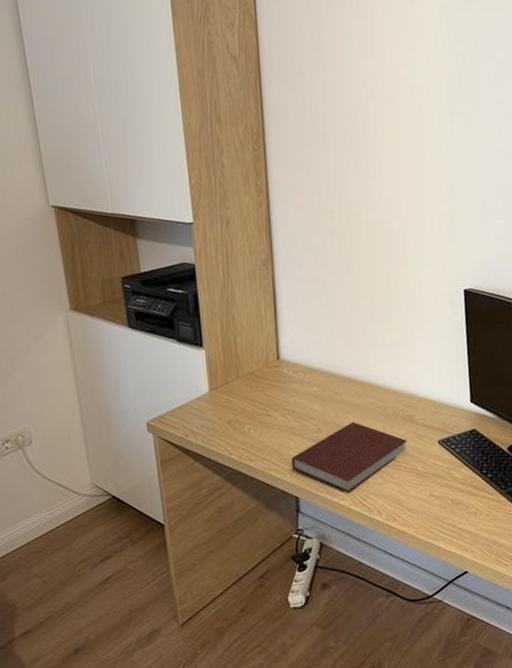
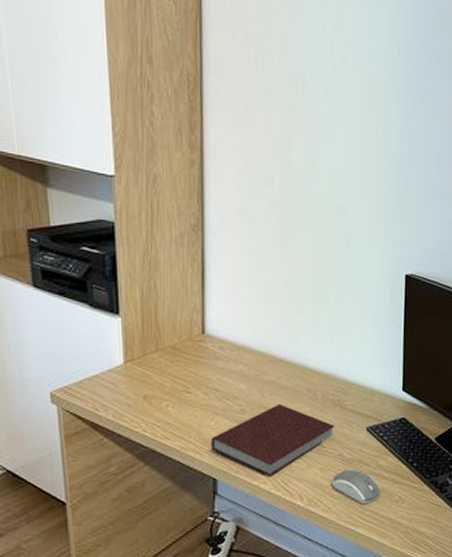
computer mouse: none [408,483,458,517] -> present [331,470,382,504]

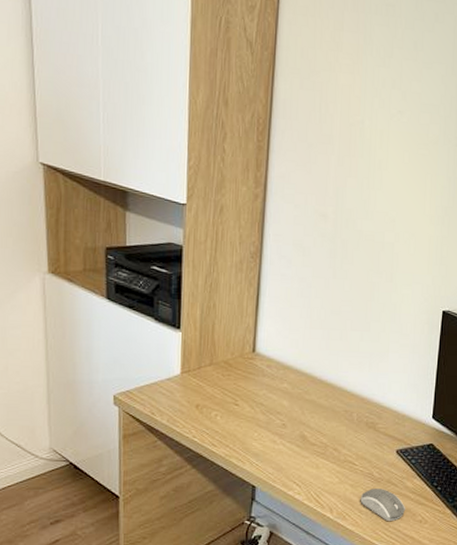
notebook: present [211,403,335,477] -> none [253,421,368,488]

